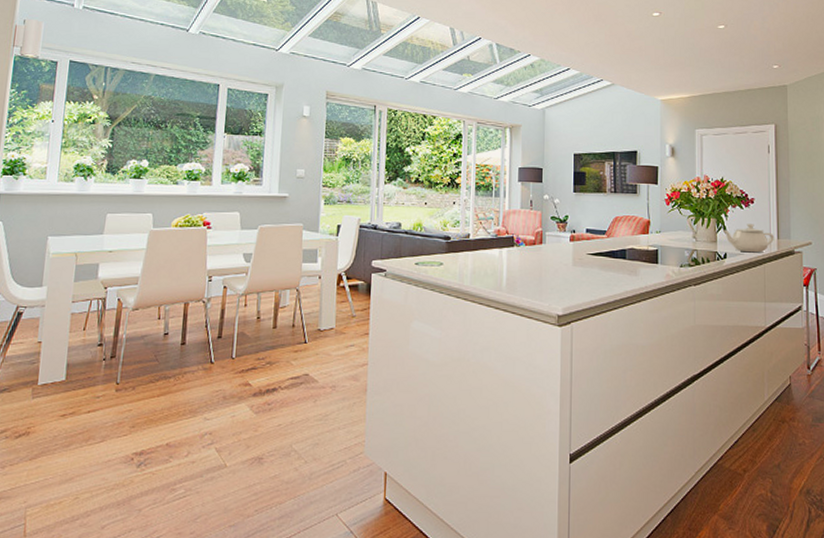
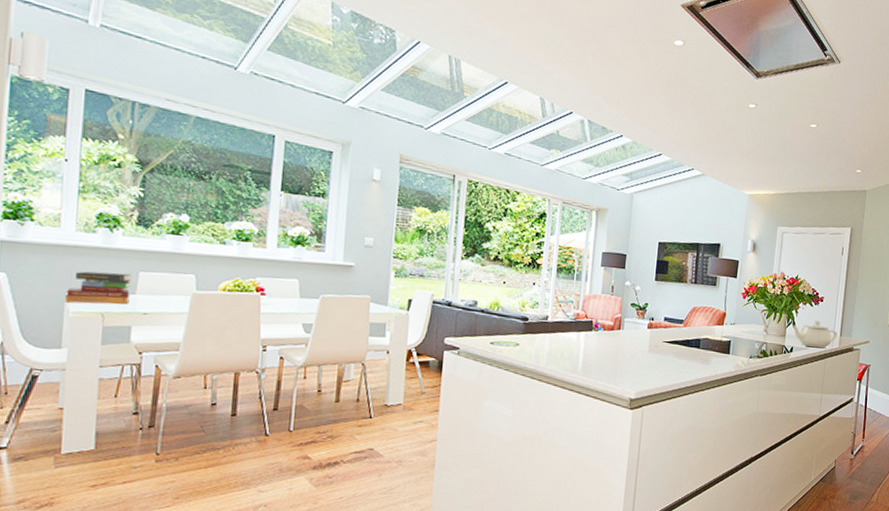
books: none [47,215,101,245] -> present [65,271,132,305]

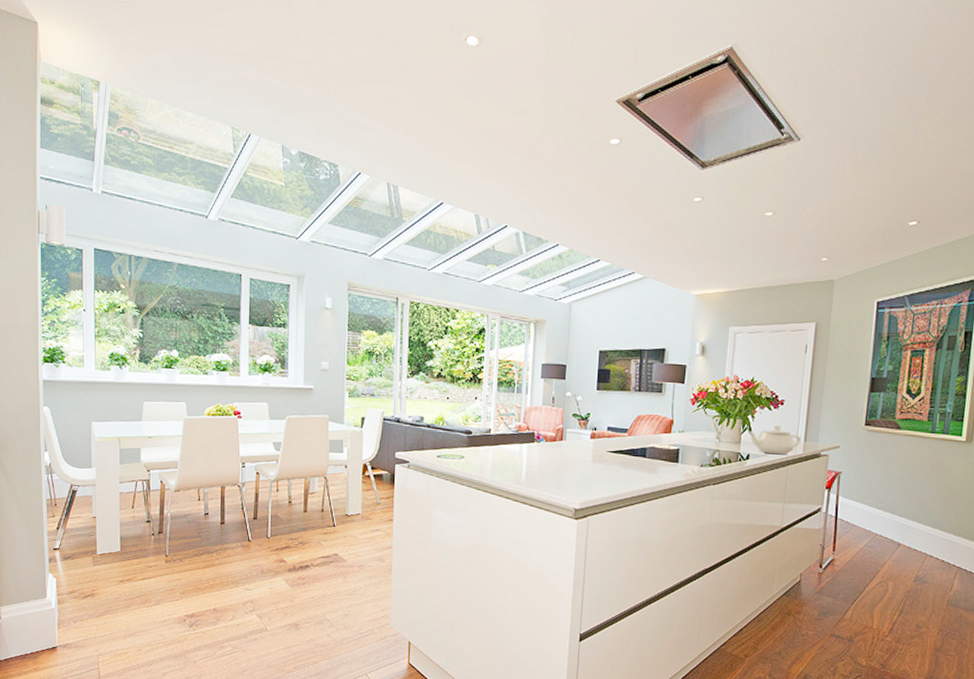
books: present [65,271,132,305] -> none [92,403,138,430]

